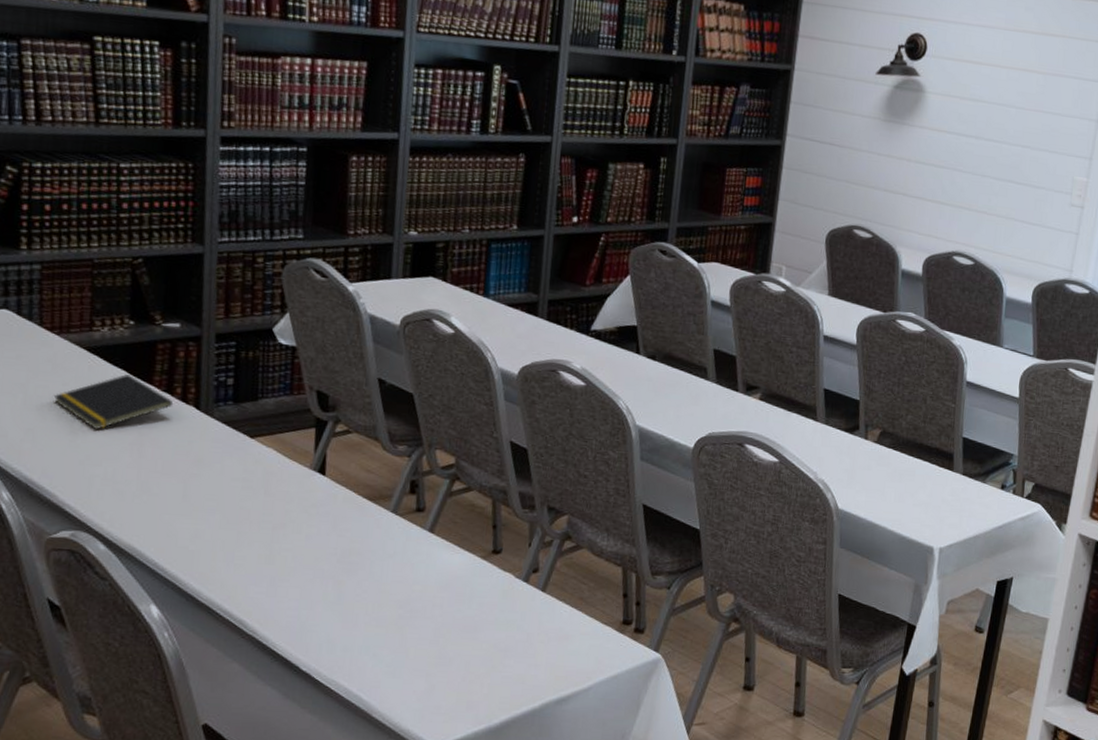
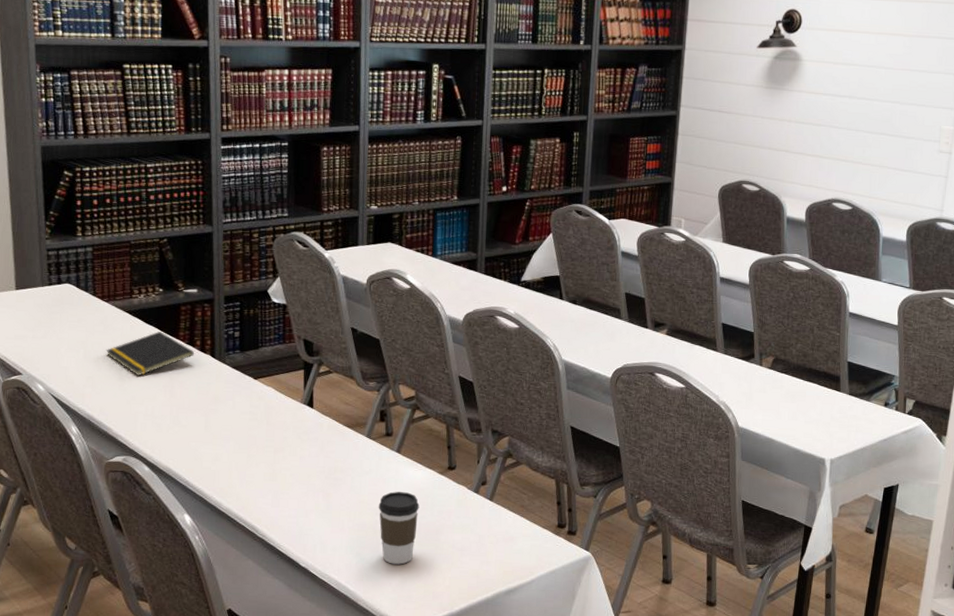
coffee cup: none [403,579,455,668] -> present [378,492,420,565]

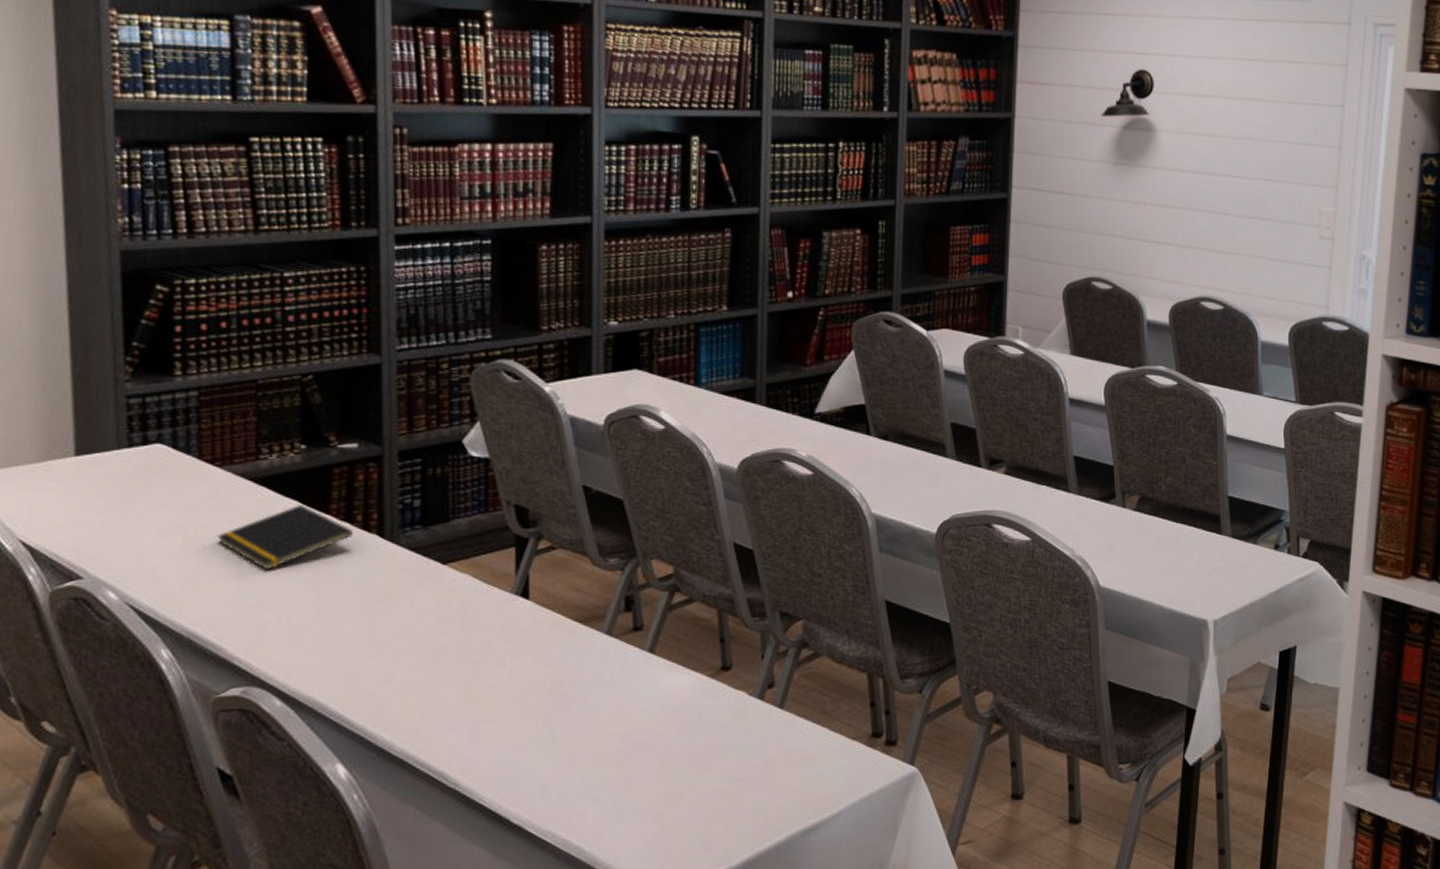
coffee cup: present [378,492,420,565] -> none [623,706,682,808]

